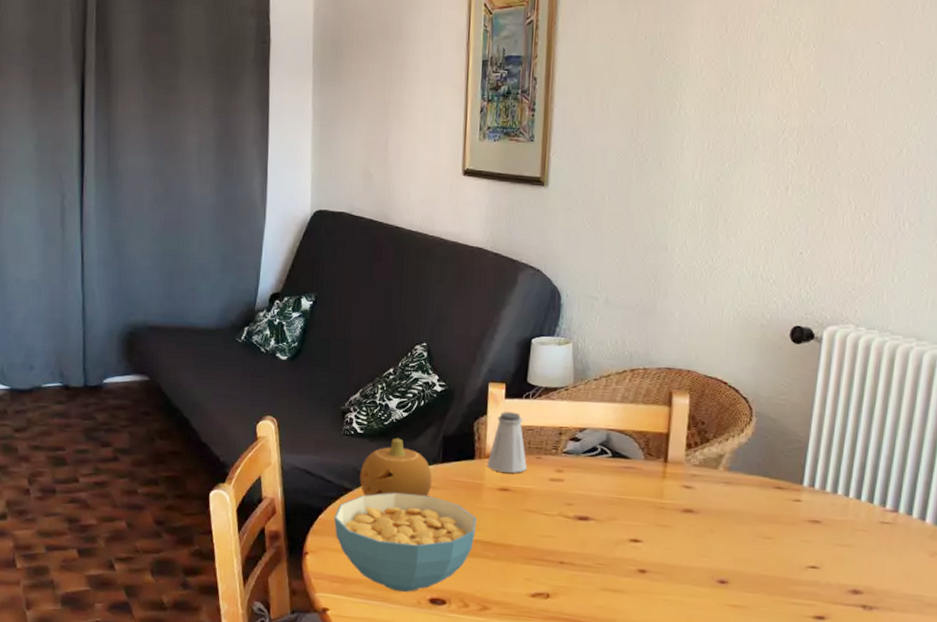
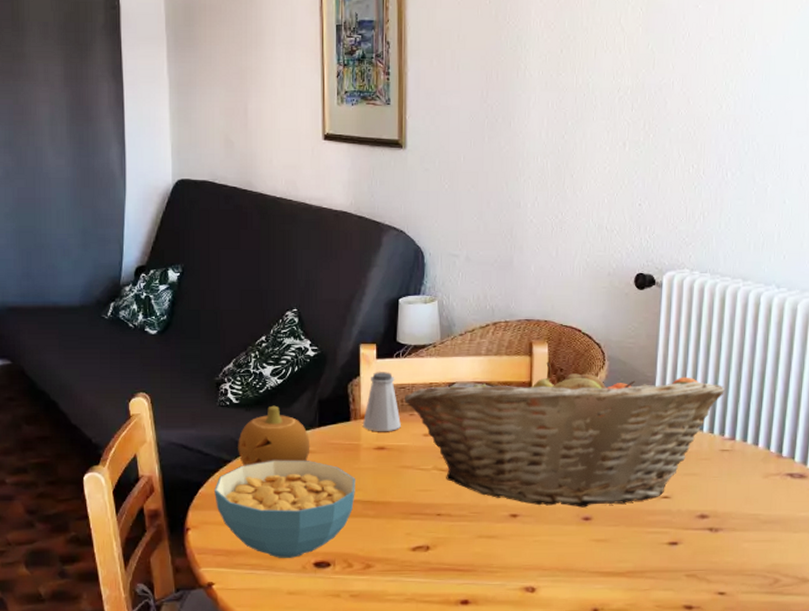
fruit basket: none [532,413,889,570] -> present [405,362,725,508]

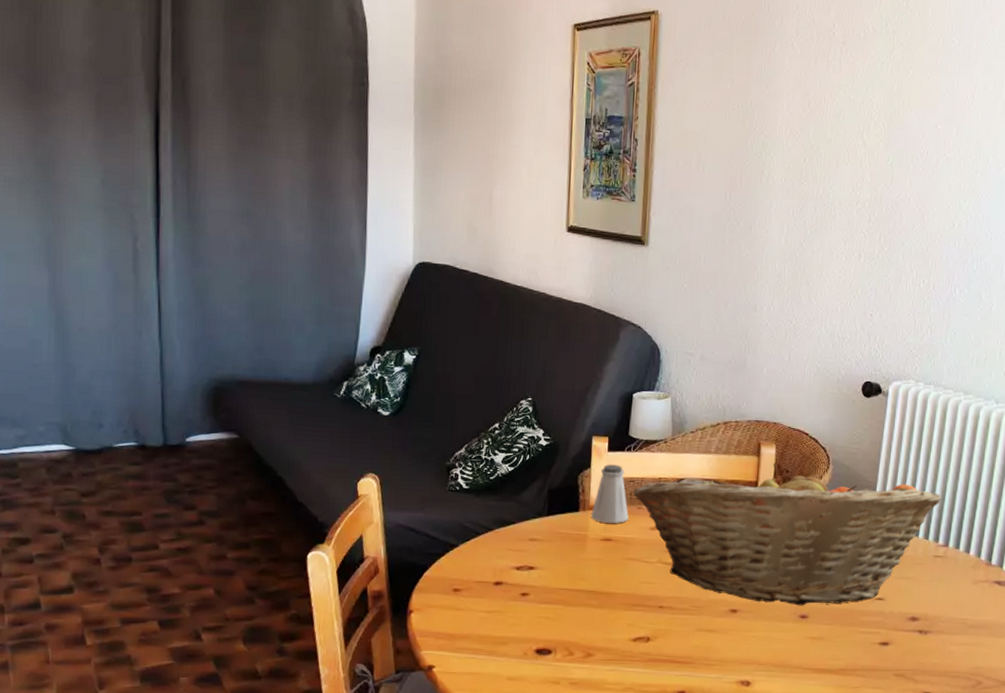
cereal bowl: present [215,460,355,558] -> none [439,546,581,644]
fruit: present [238,405,310,466] -> none [465,492,538,552]

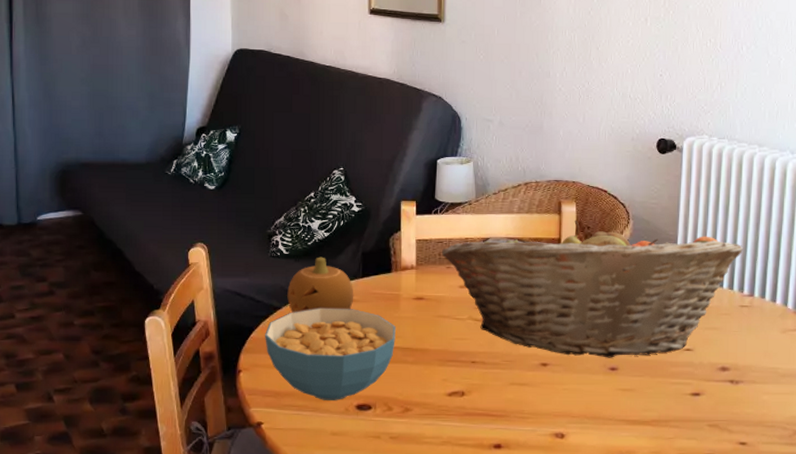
cereal bowl: none [439,546,581,644] -> present [265,308,396,400]
fruit: none [465,492,538,552] -> present [287,257,354,313]
saltshaker: present [591,464,629,523] -> none [403,227,438,283]

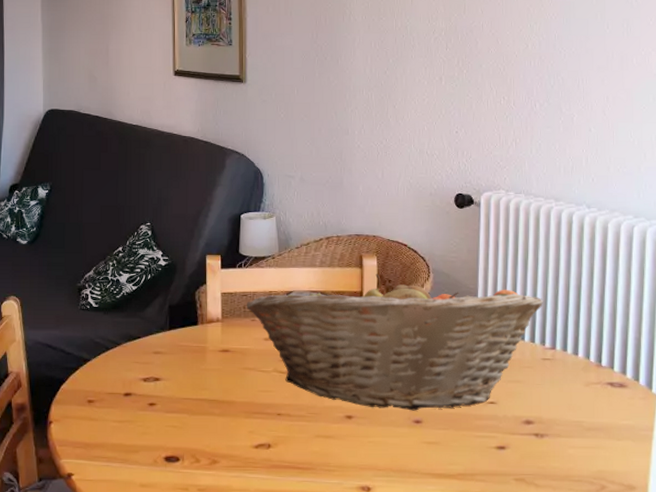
cereal bowl: present [265,308,396,400] -> none [75,360,202,452]
fruit: present [287,257,354,313] -> none [97,309,162,365]

